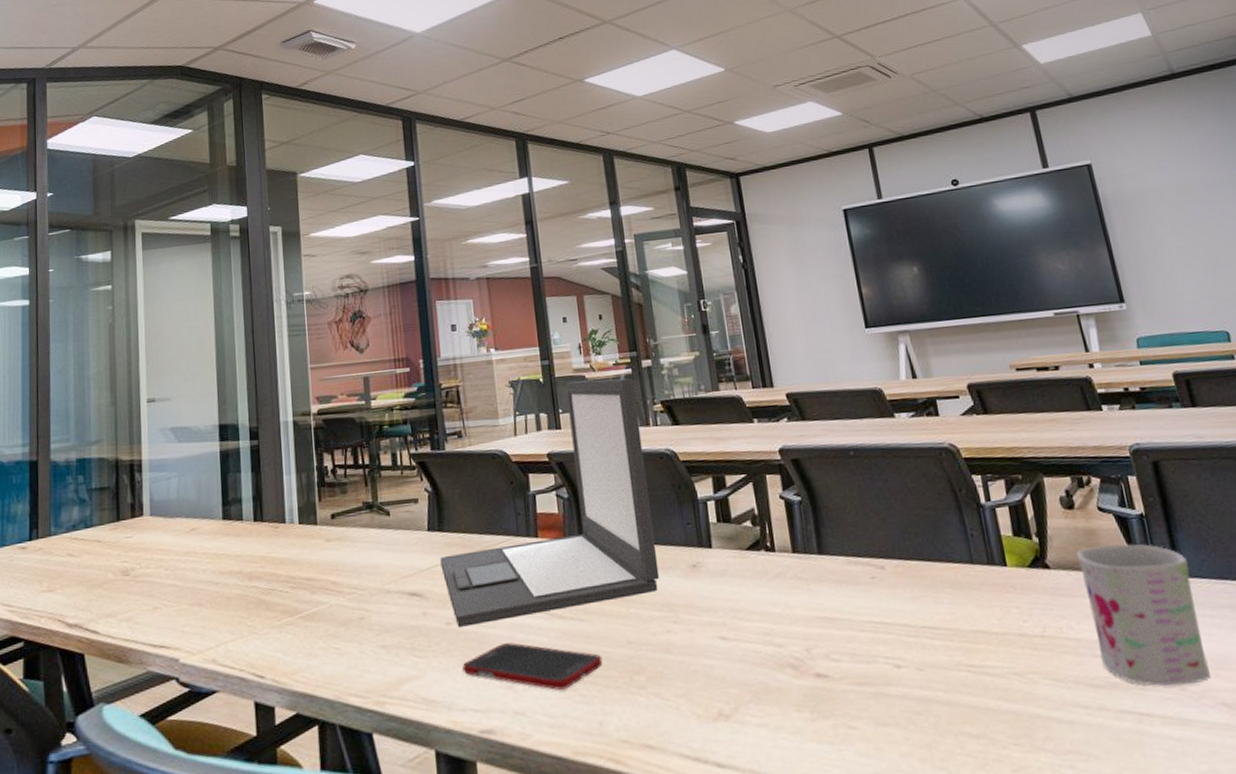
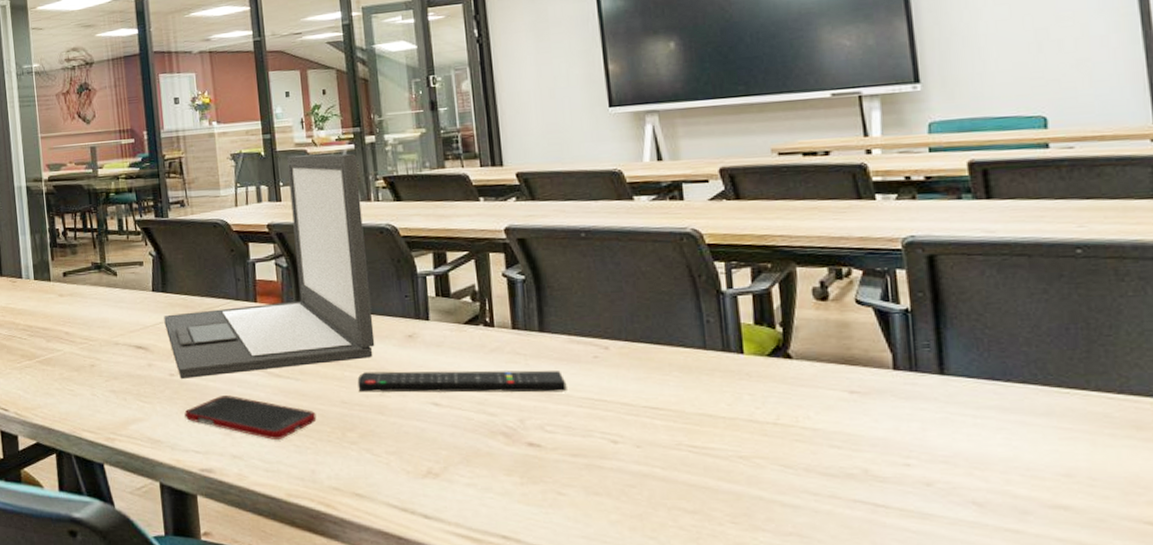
remote control: none [643,594,849,630] -> present [357,370,567,393]
mug: present [1076,543,1211,686] -> none [824,338,962,481]

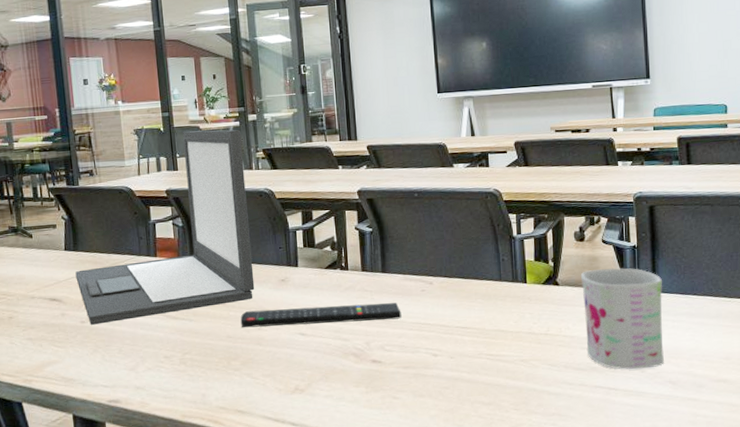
cell phone: present [184,395,317,439] -> none [94,337,207,371]
mug: none [824,338,962,481] -> present [580,267,664,370]

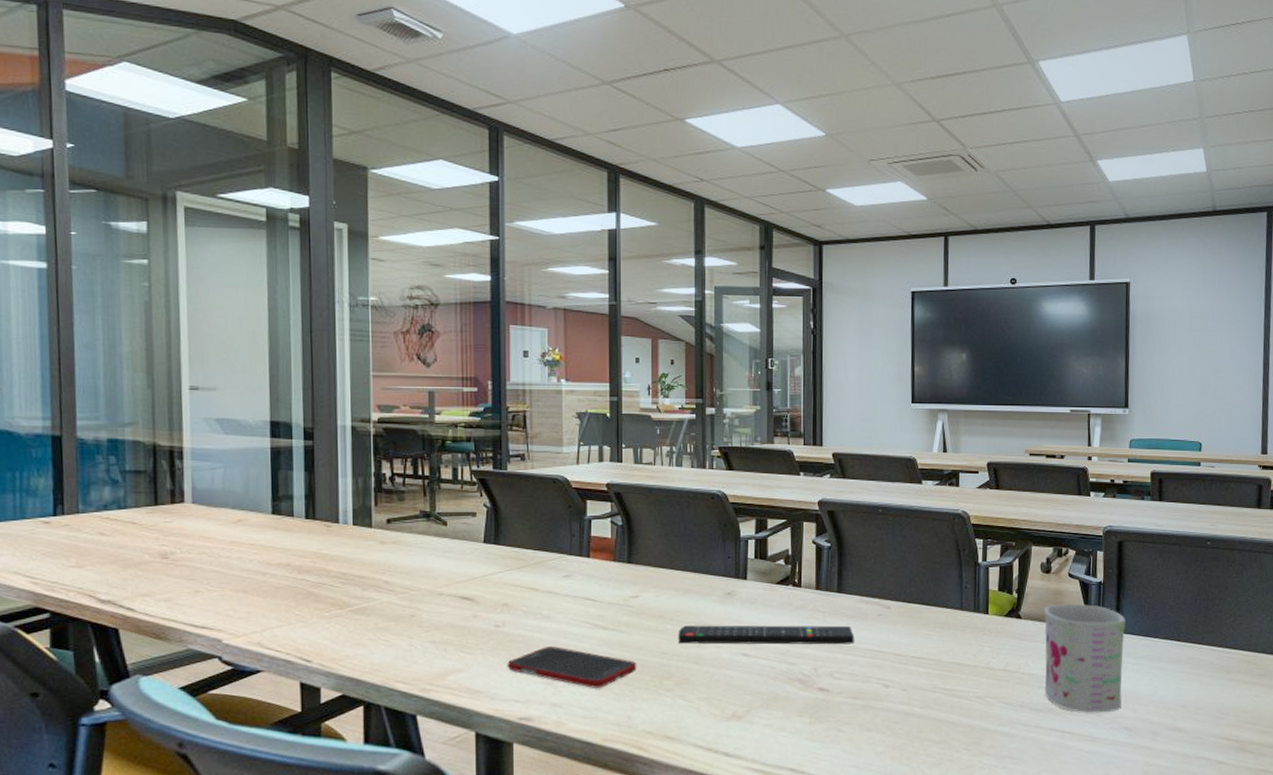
laptop: present [75,129,255,325] -> none [494,419,697,630]
cell phone: none [94,337,207,371] -> present [507,646,637,688]

